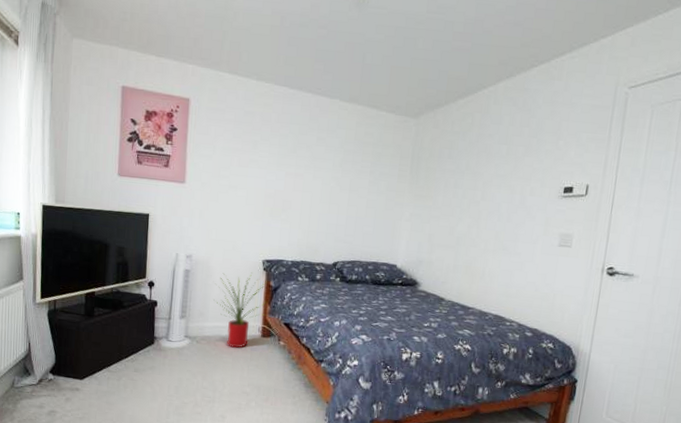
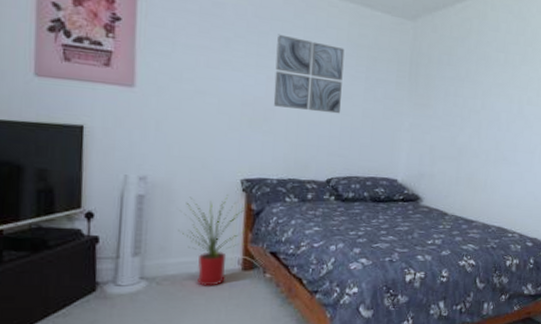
wall art: none [290,136,352,205] -> present [273,34,345,114]

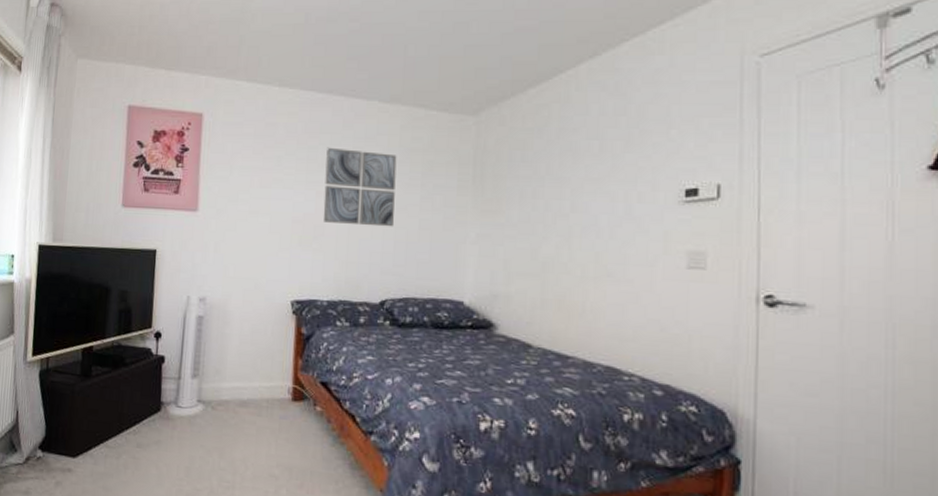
house plant: present [178,195,246,286] -> none [232,317,296,416]

